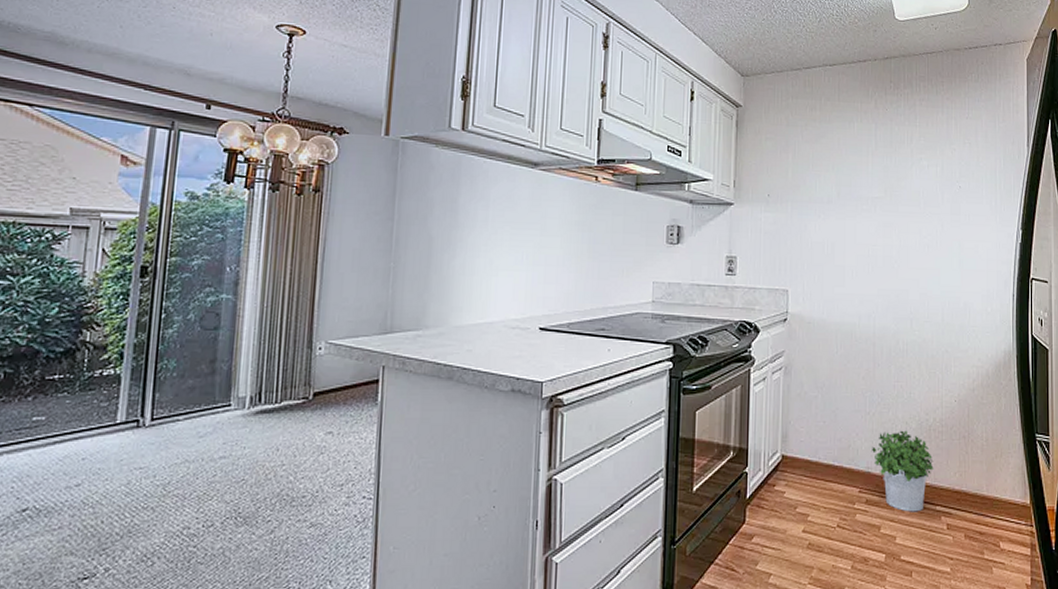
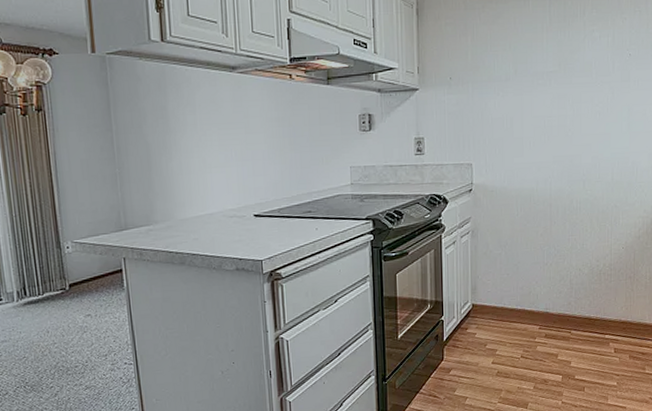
potted plant: present [871,430,934,512] -> none [549,276,603,342]

